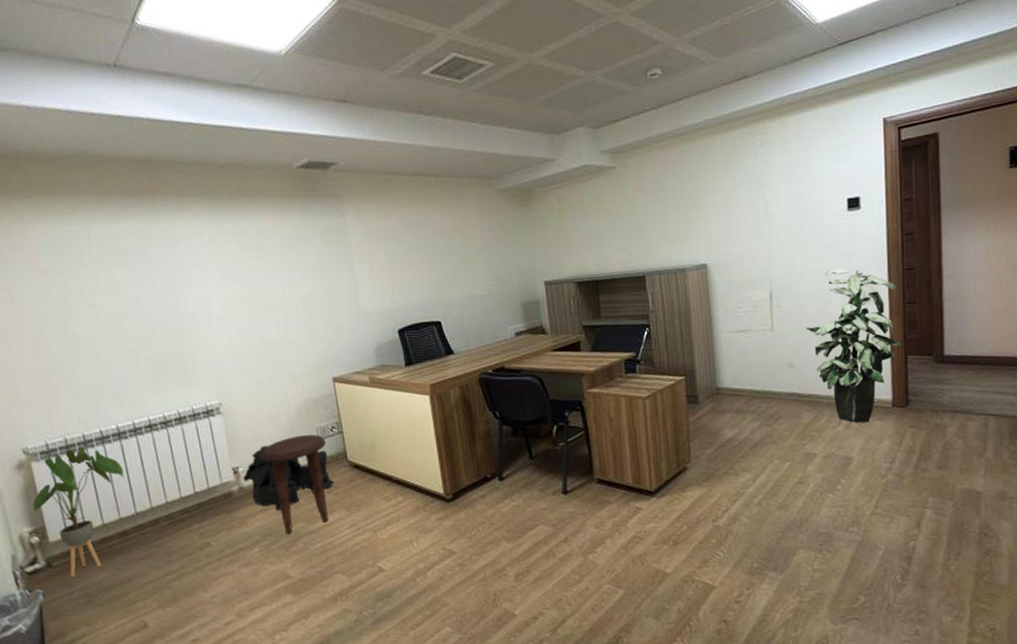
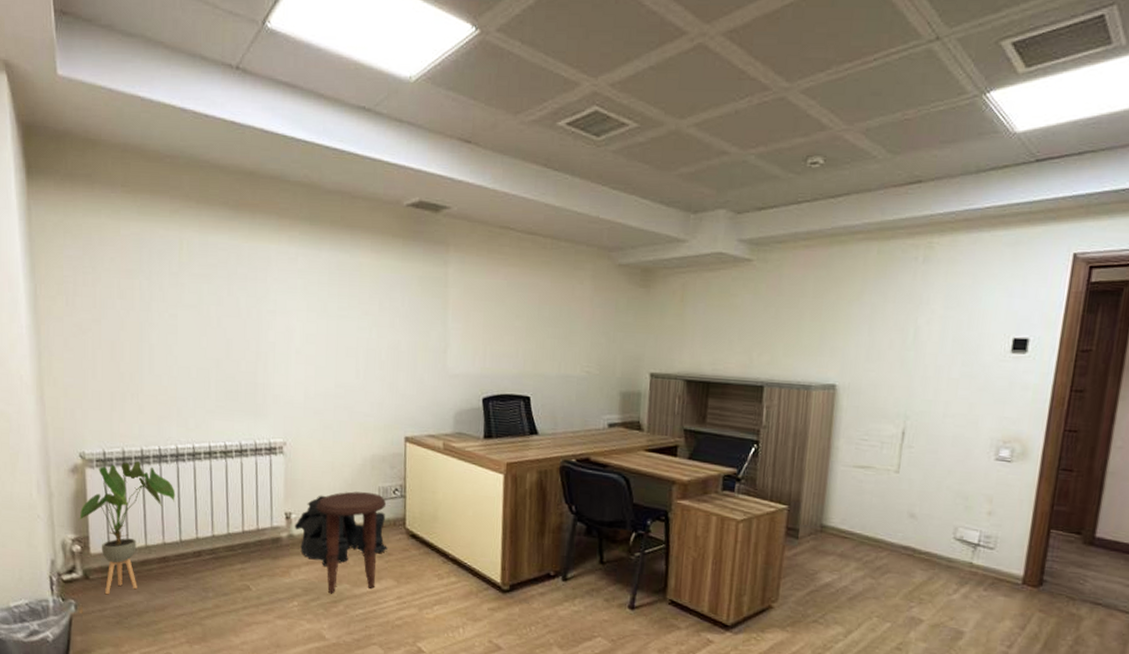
indoor plant: present [805,268,903,423] -> none [936,416,1053,595]

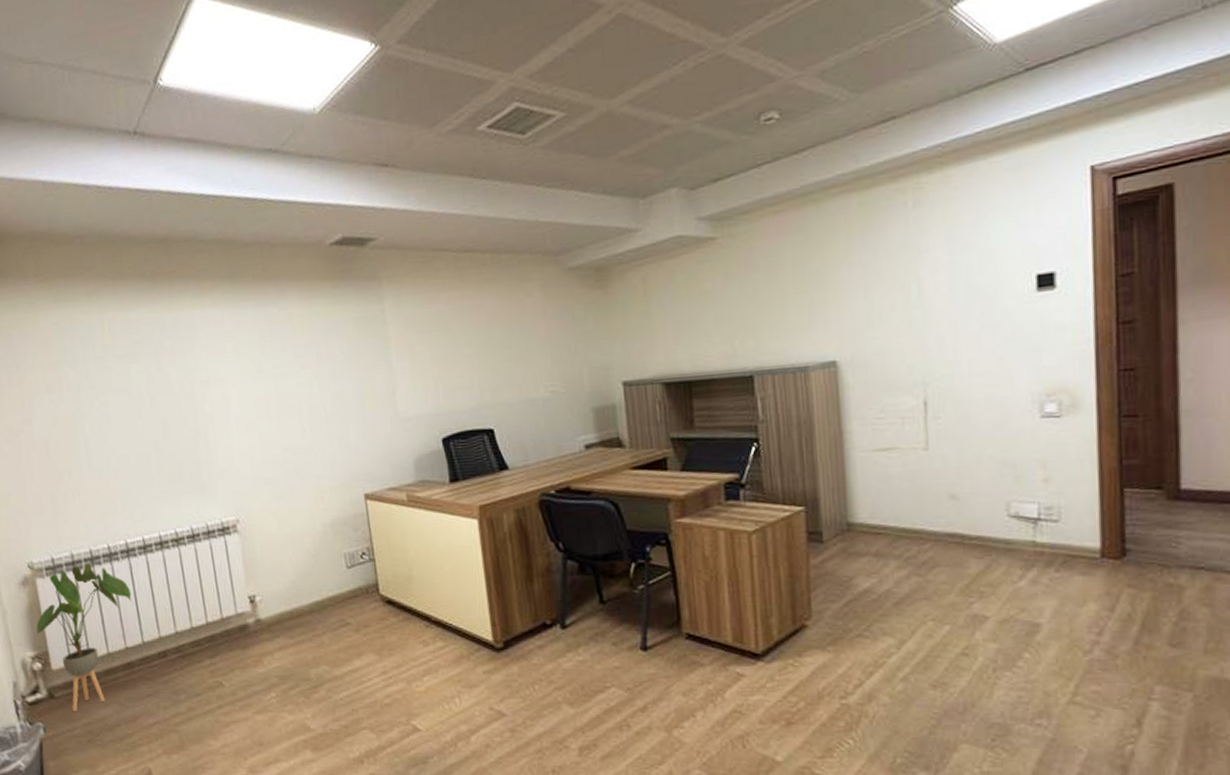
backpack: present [294,495,387,566] -> none [260,571,363,649]
side table: present [316,491,387,594] -> none [280,561,356,679]

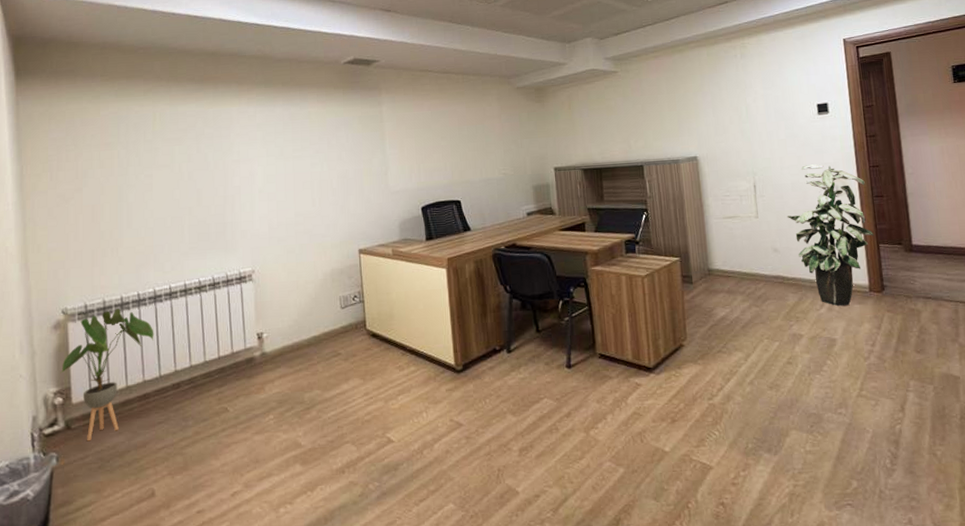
indoor plant: none [974,368,1117,577] -> present [787,164,875,306]

